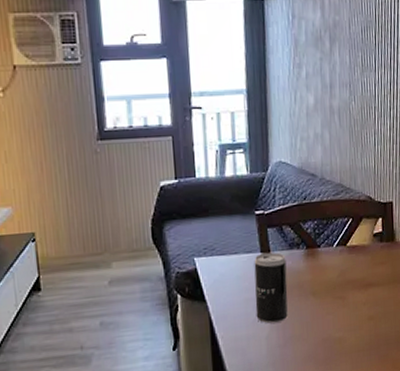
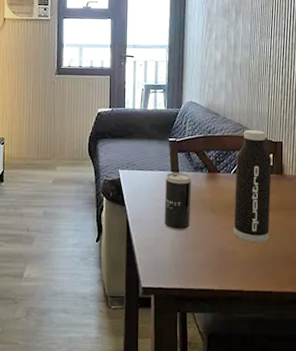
water bottle: none [339,190,382,326] -> present [234,129,272,243]

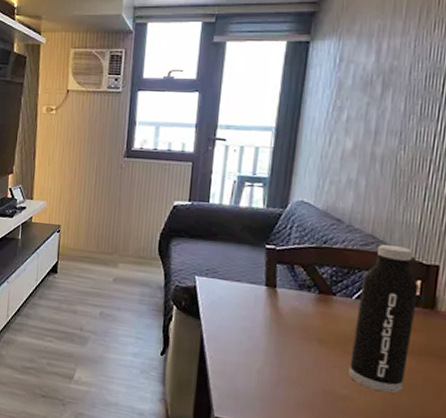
beverage can: present [164,172,191,230] -> none [250,287,293,360]

